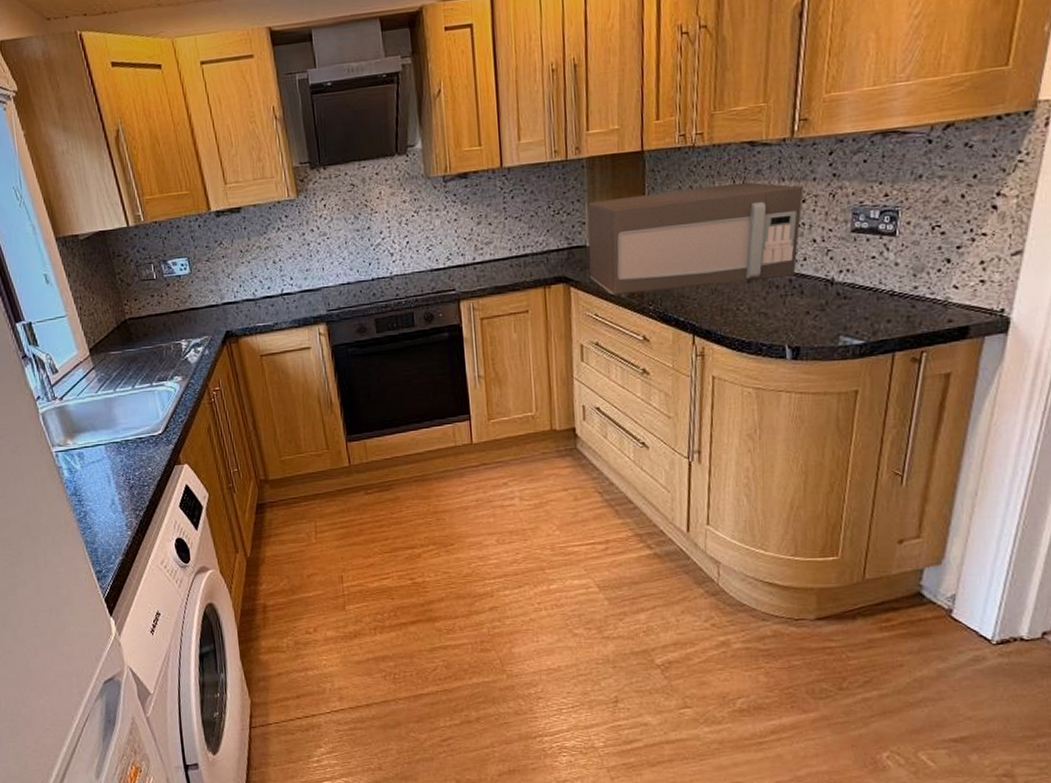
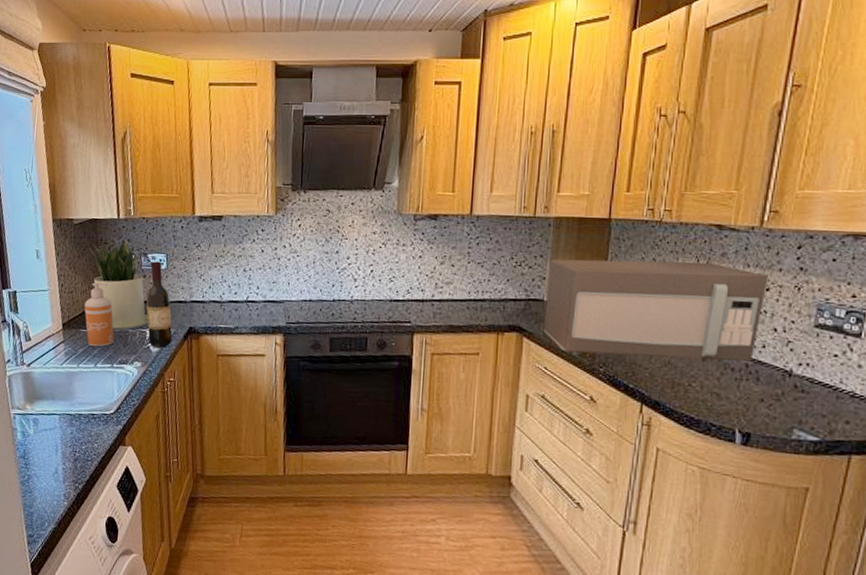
planter: none [100,248,182,348] -> present [88,240,149,331]
soap dispenser: none [108,298,149,368] -> present [84,282,115,347]
wine bottle: none [172,266,210,358] -> present [146,261,173,348]

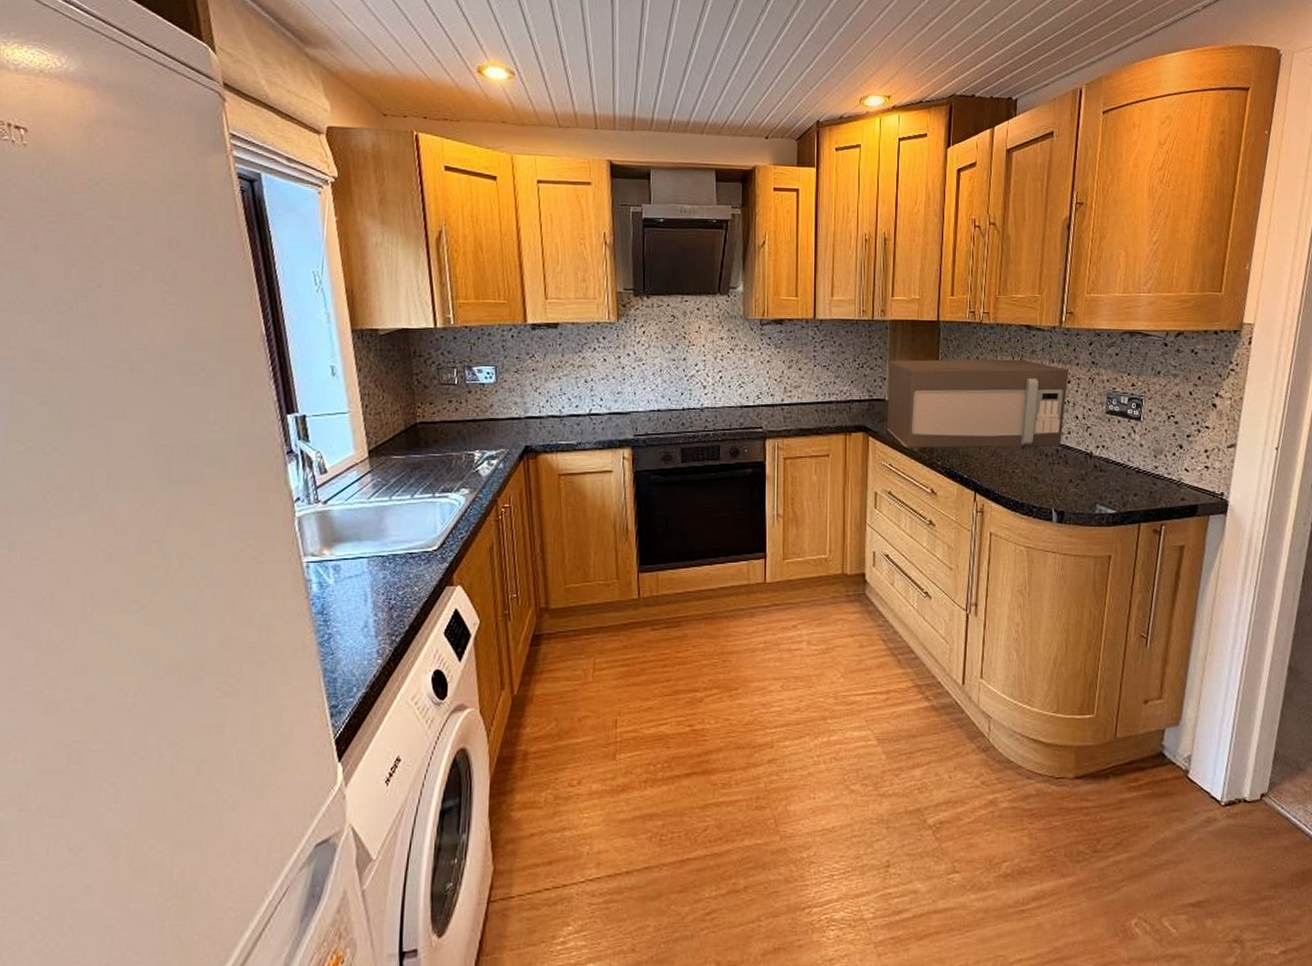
soap dispenser: present [84,282,115,347] -> none [395,401,436,475]
planter: present [88,240,149,331] -> none [398,351,477,456]
wine bottle: present [146,261,173,348] -> none [472,374,506,471]

